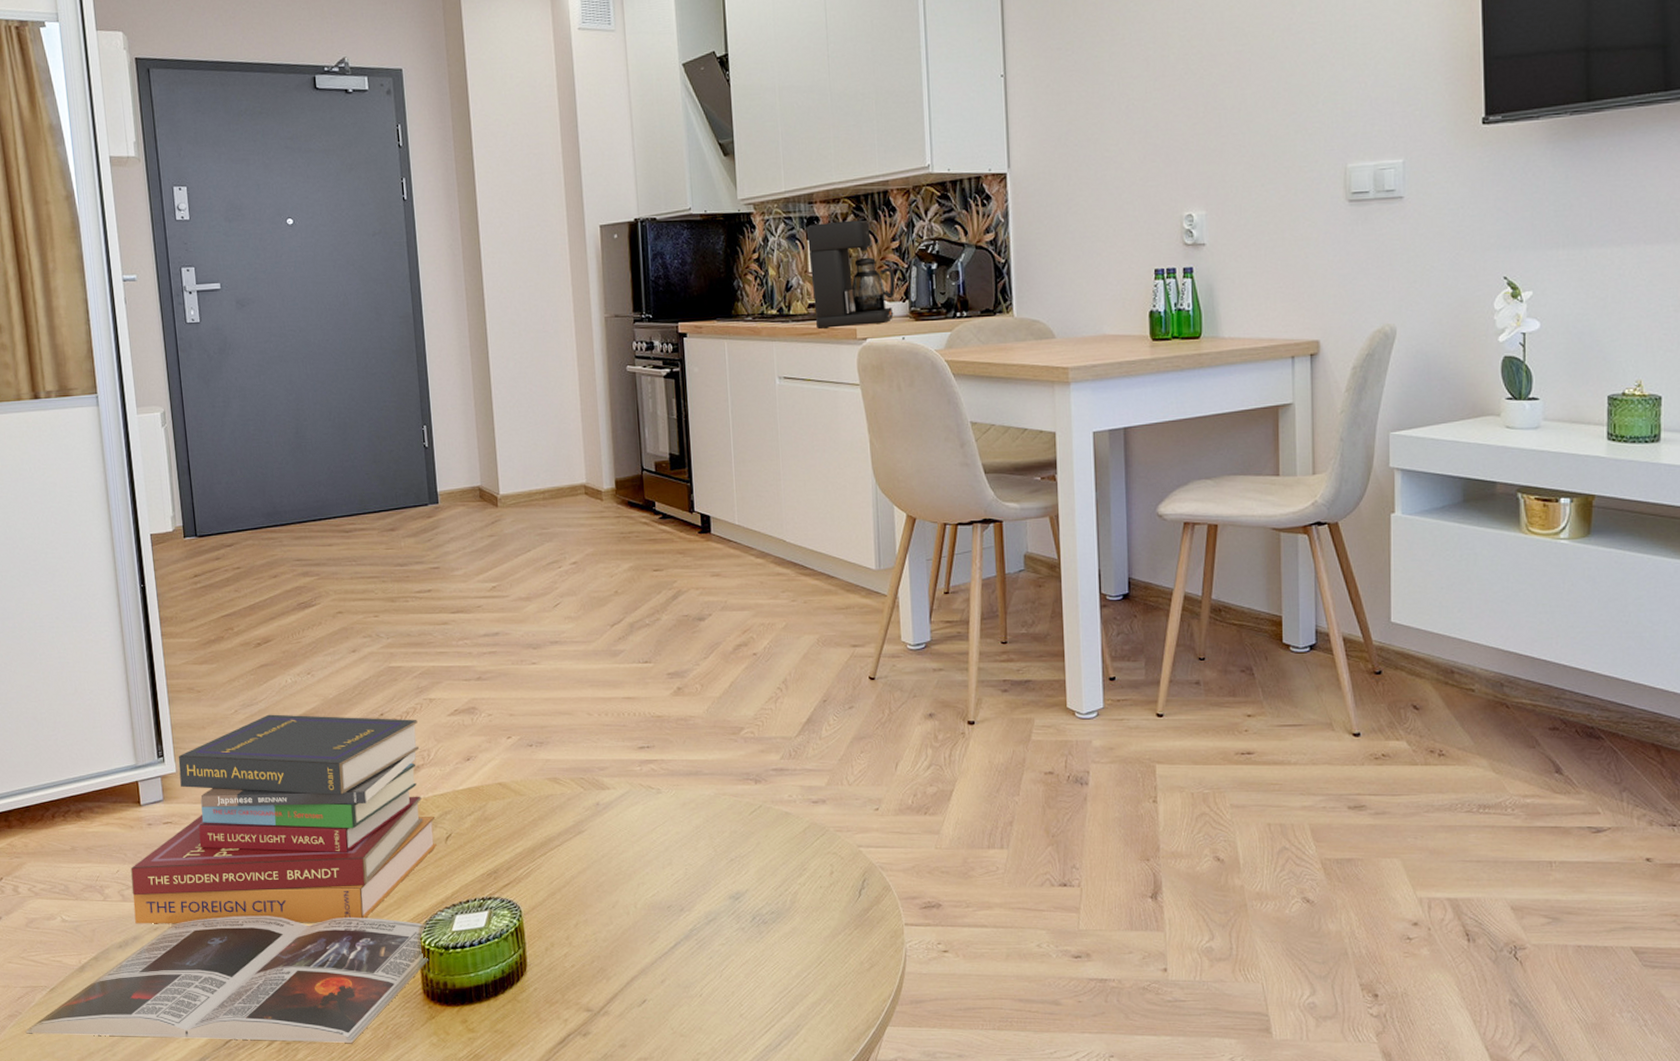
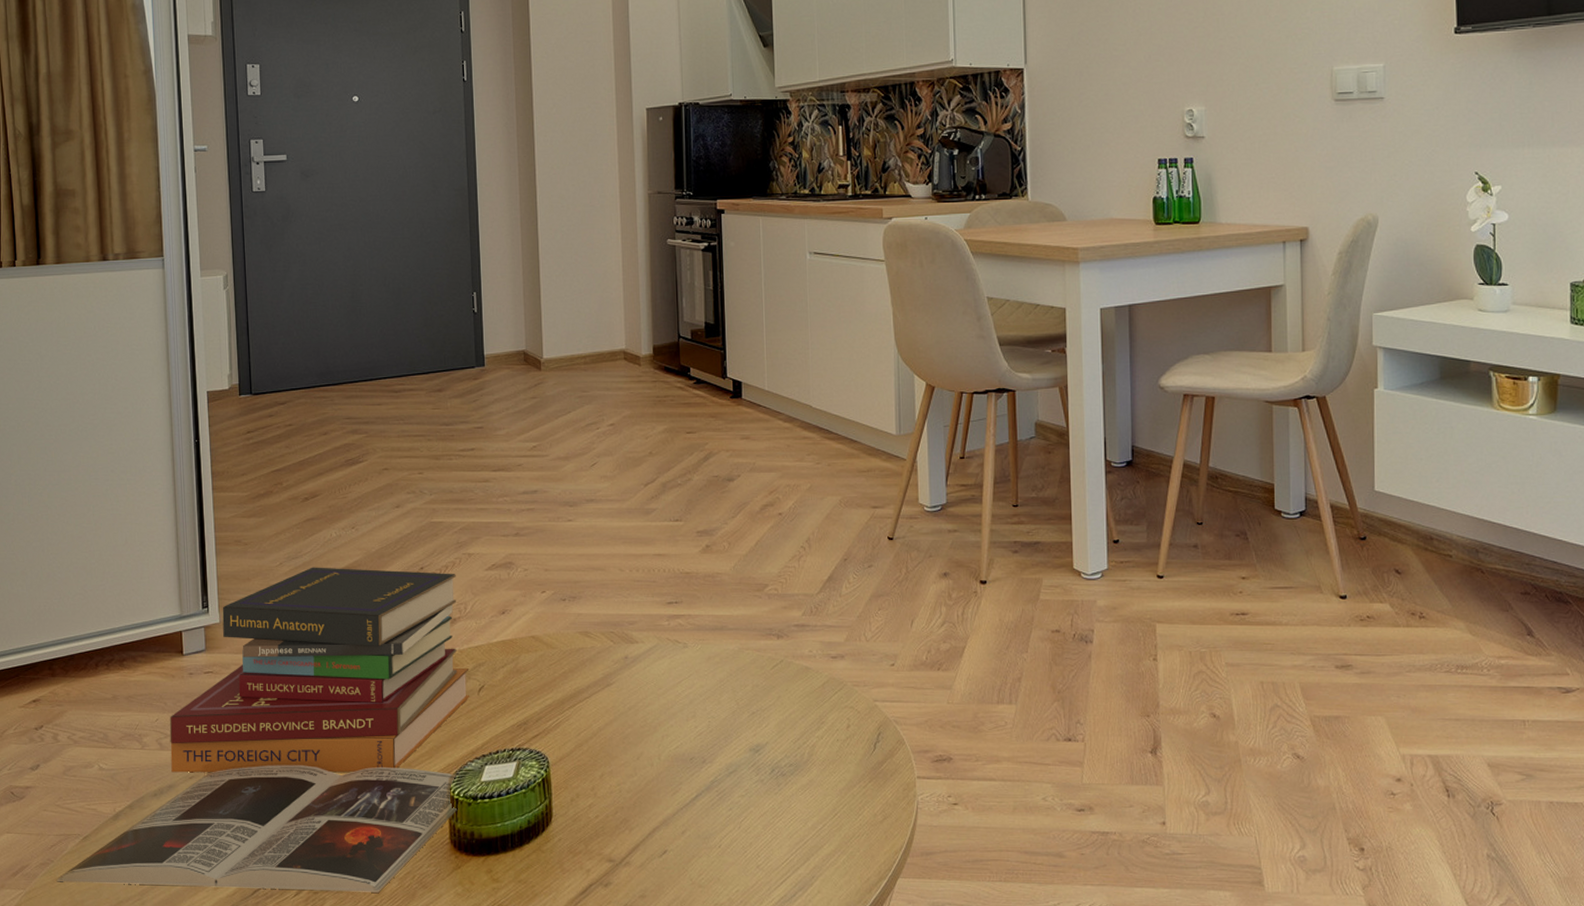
coffee maker: present [807,220,895,330] -> none [839,108,920,209]

